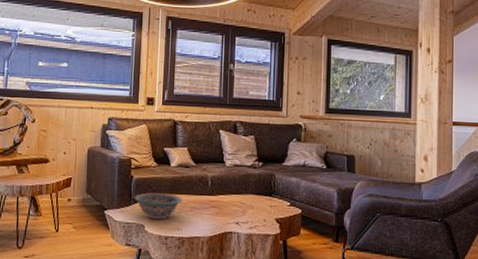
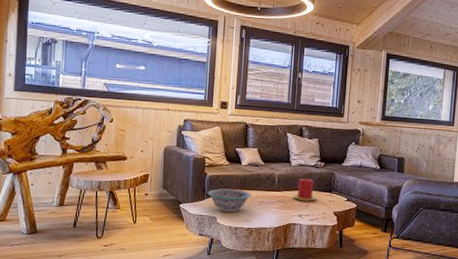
candle: none [228,179,255,207] -> present [293,178,317,202]

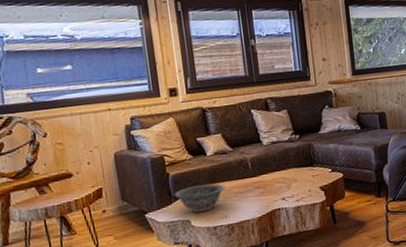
candle: present [293,178,317,202] -> none [271,155,298,183]

